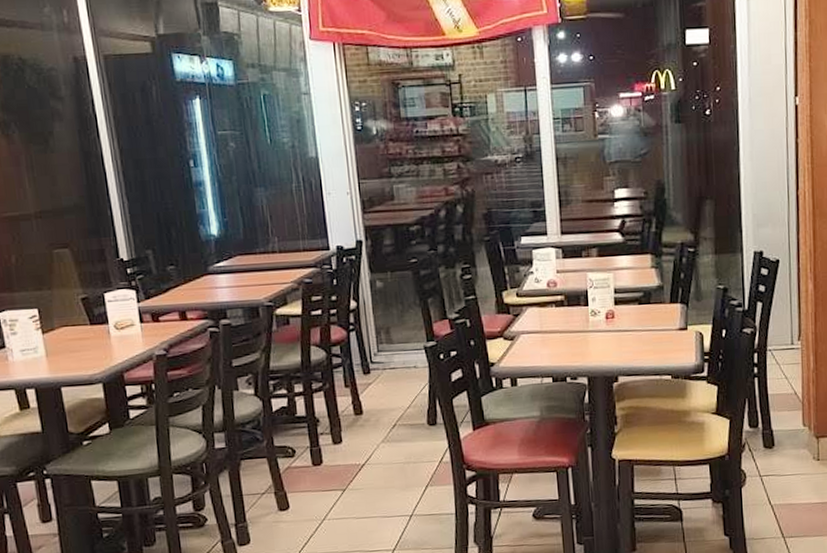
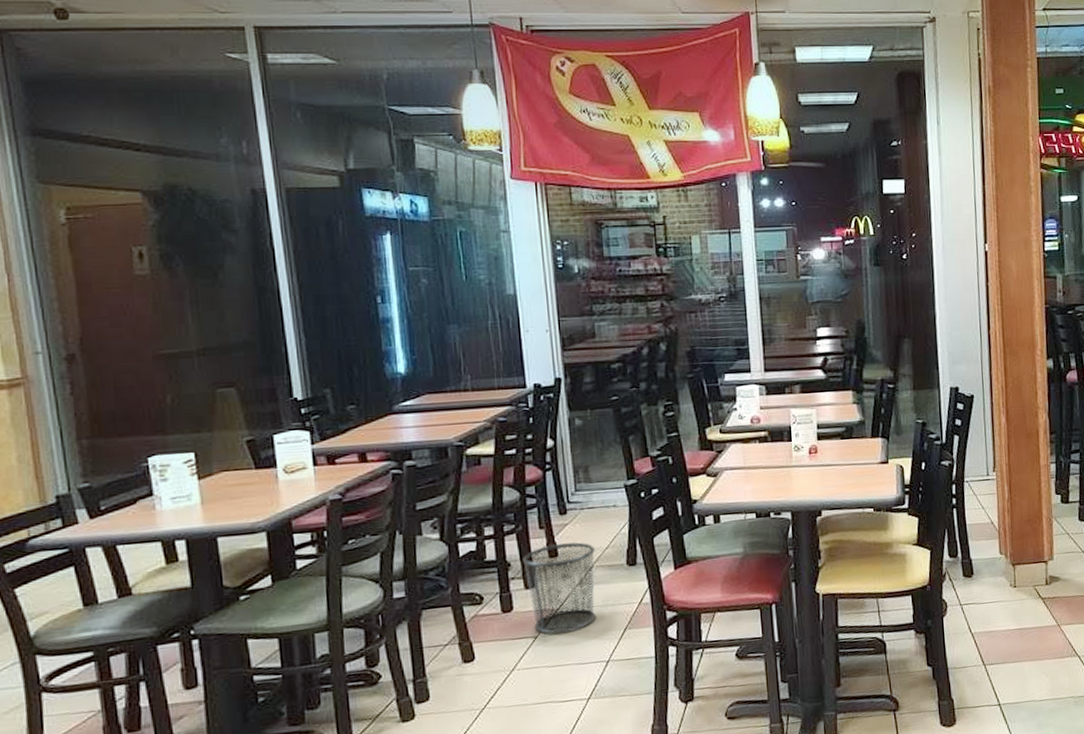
waste bin: none [330,401,399,488] -> present [523,542,596,634]

